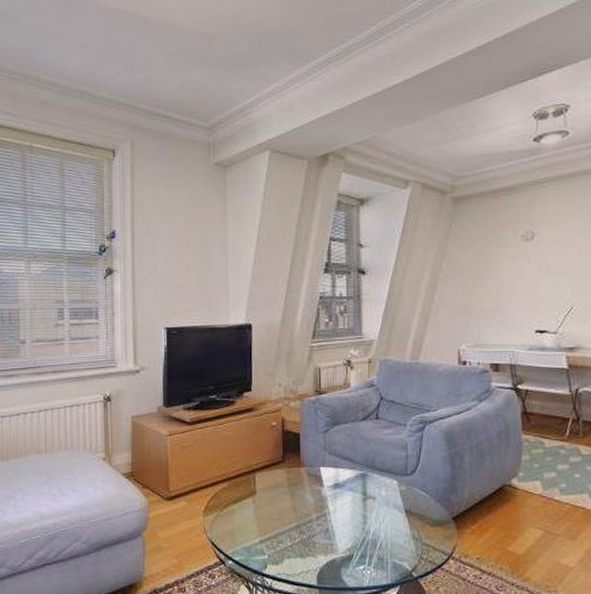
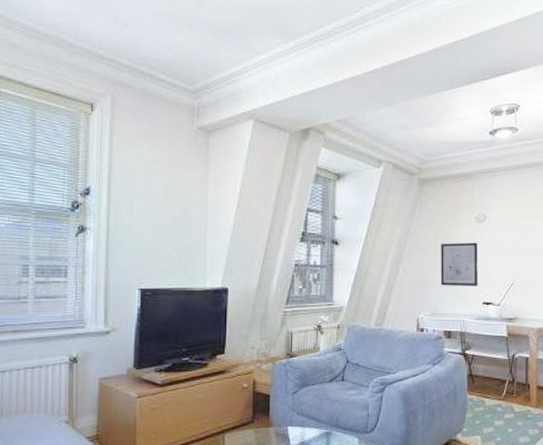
wall art: none [481,263,529,314] -> present [440,242,479,286]

